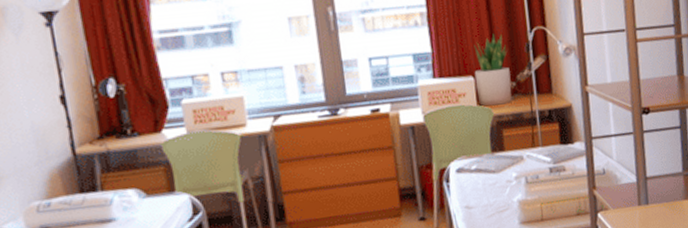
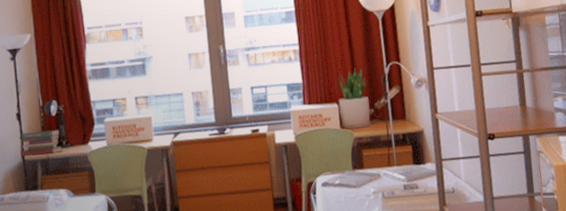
books: none [67,114,126,152] -> present [20,129,62,157]

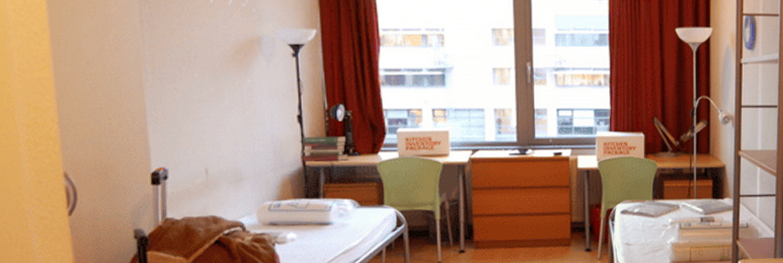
planter: present [338,68,371,130] -> none [645,98,675,160]

